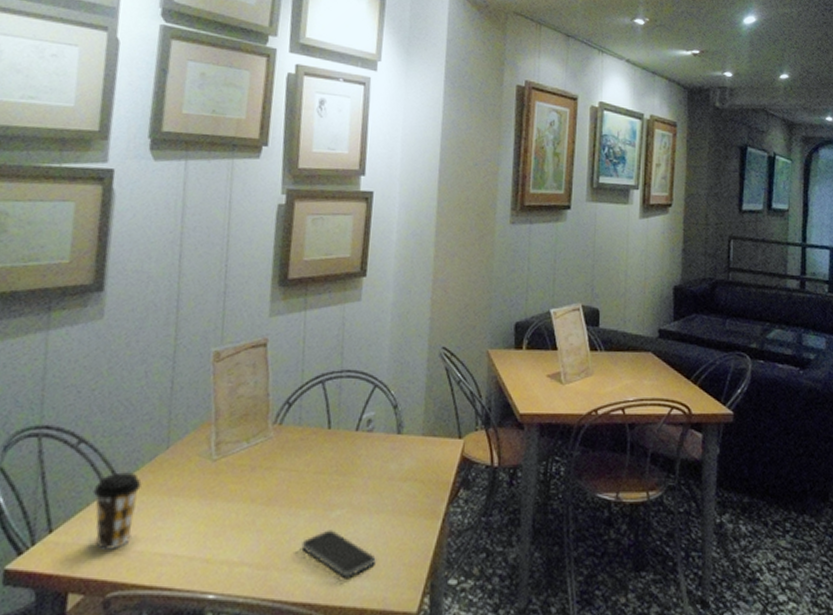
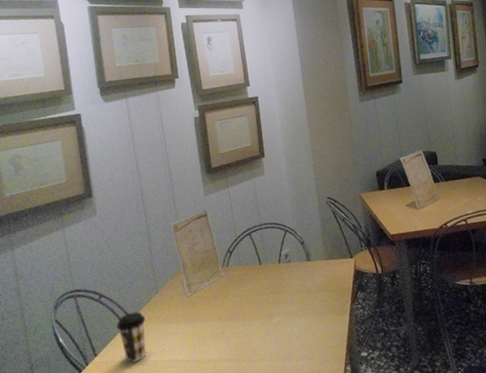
smartphone: present [301,530,376,578] -> none [257,331,309,361]

